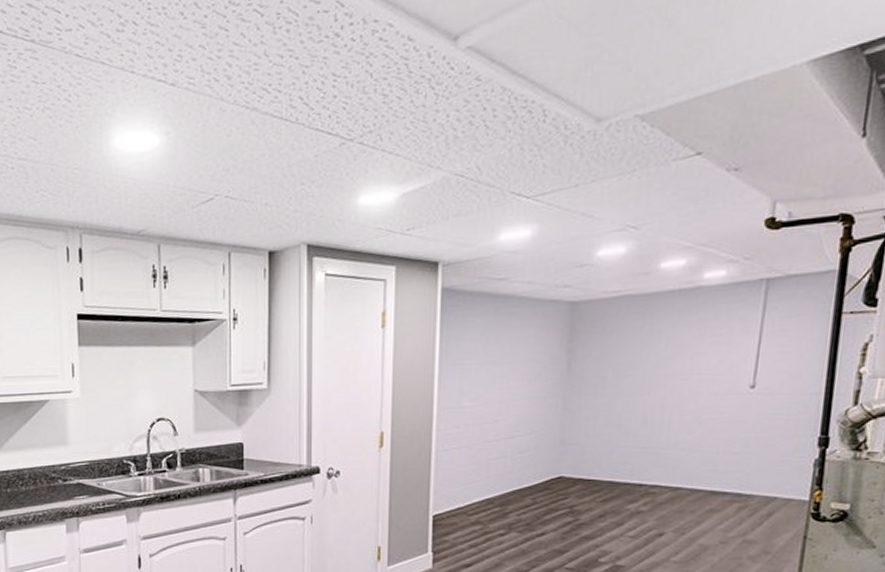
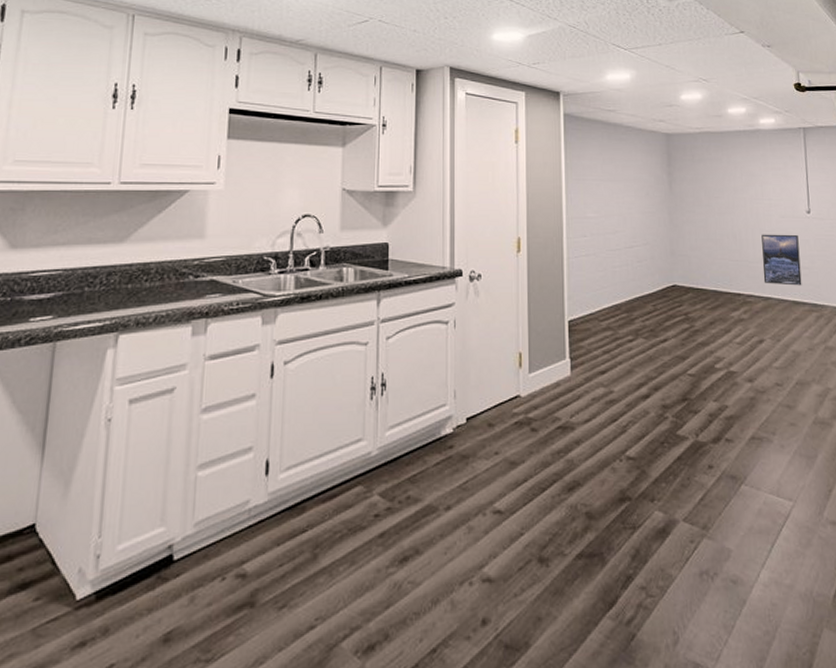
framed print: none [675,414,732,474] -> present [761,234,802,286]

